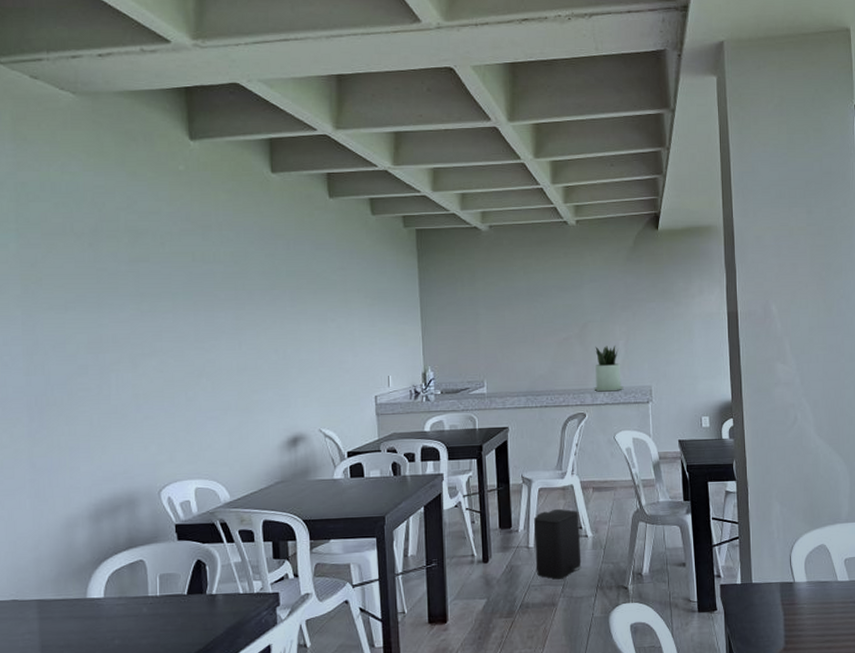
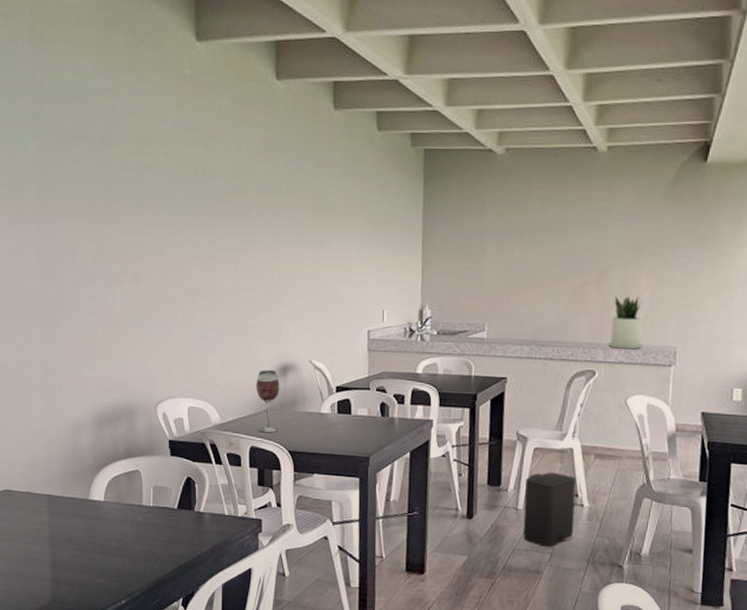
wineglass: none [266,443,292,505] -> present [256,370,280,433]

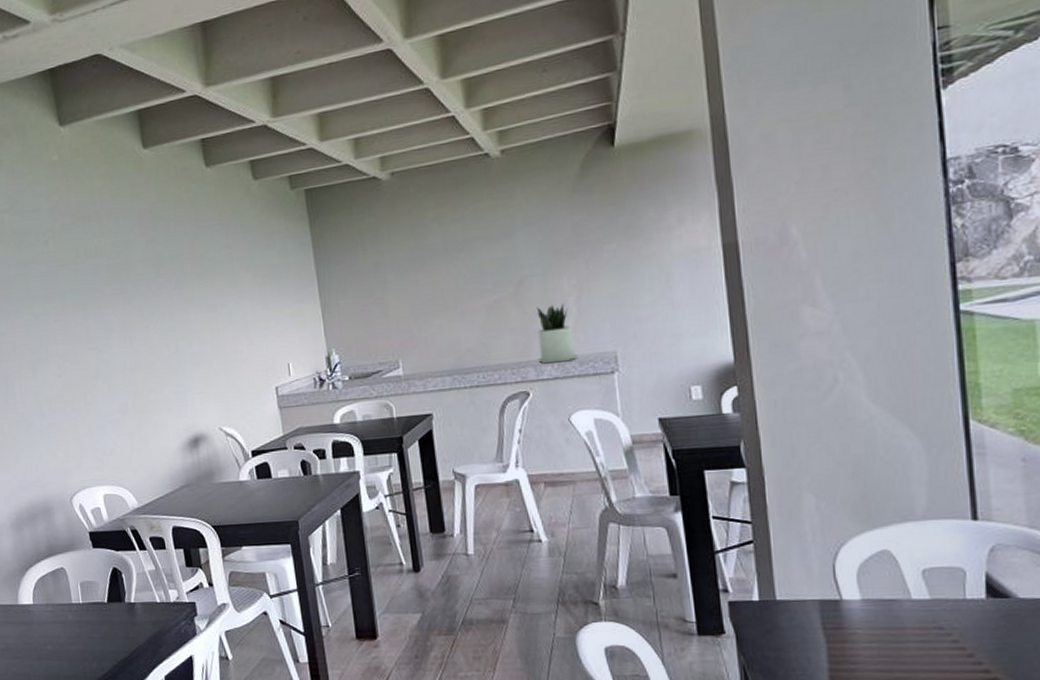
wineglass: present [256,370,280,433] -> none [168,444,199,511]
pedal bin: present [523,471,577,547] -> none [471,508,536,592]

